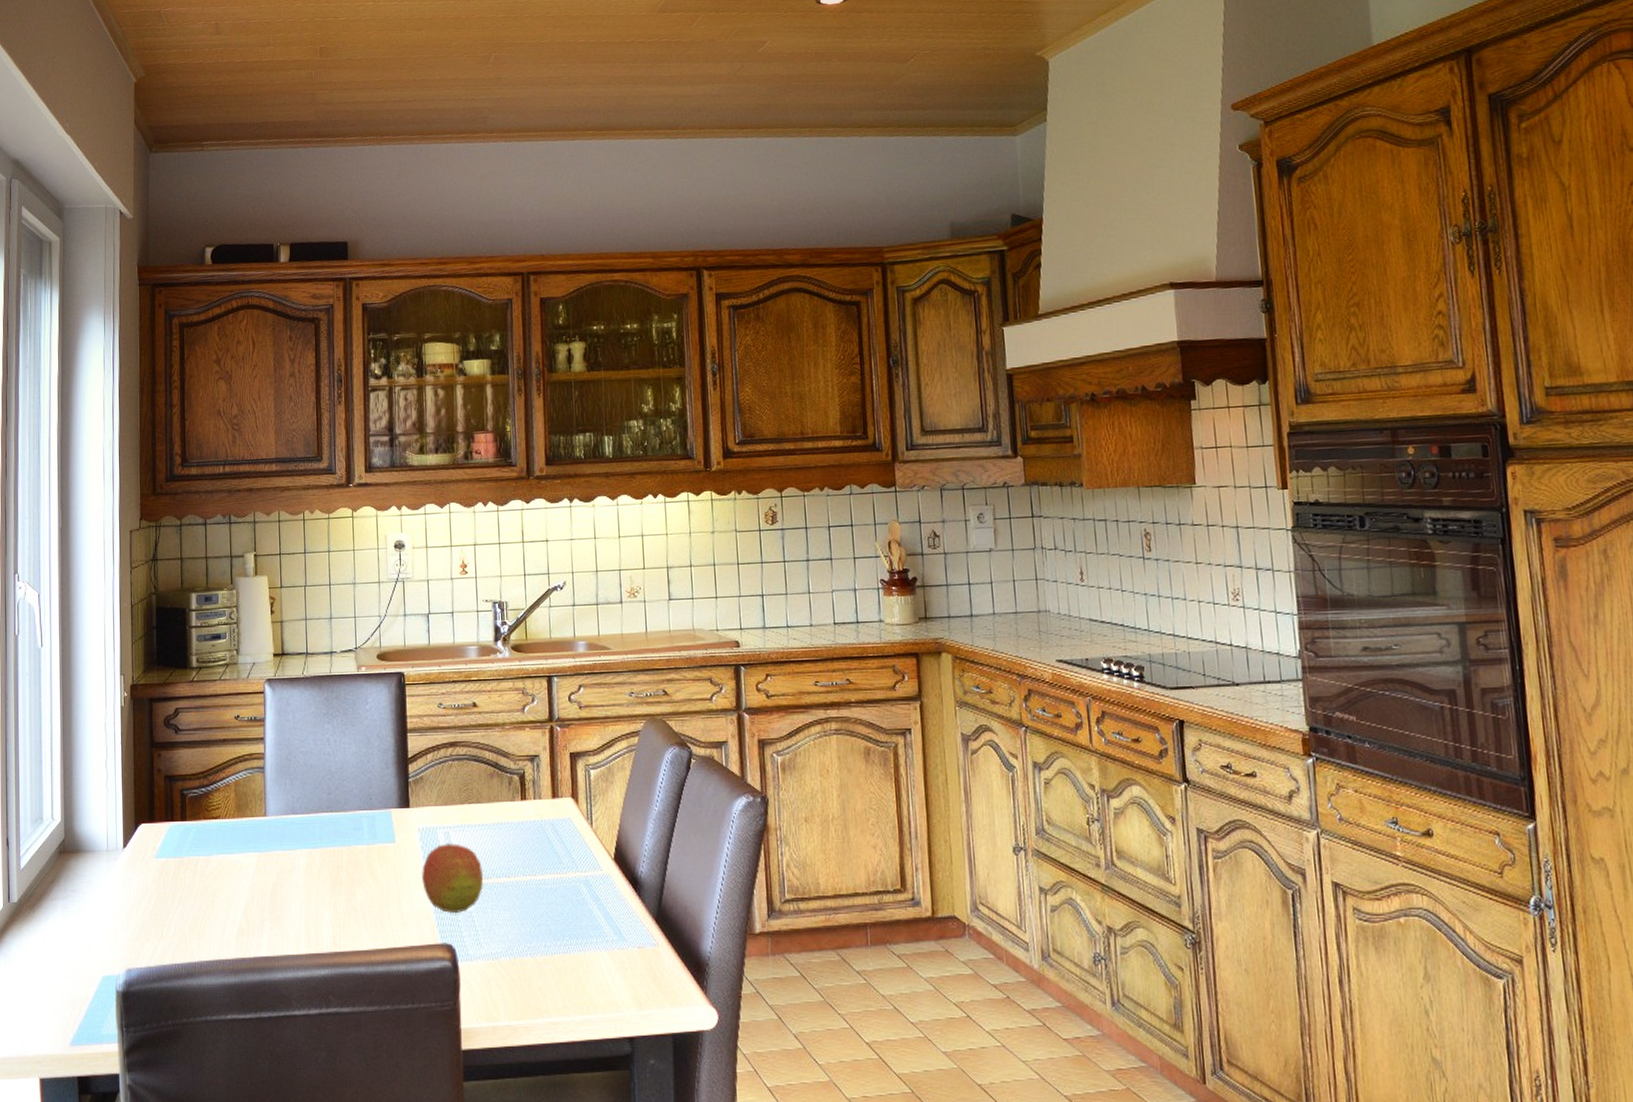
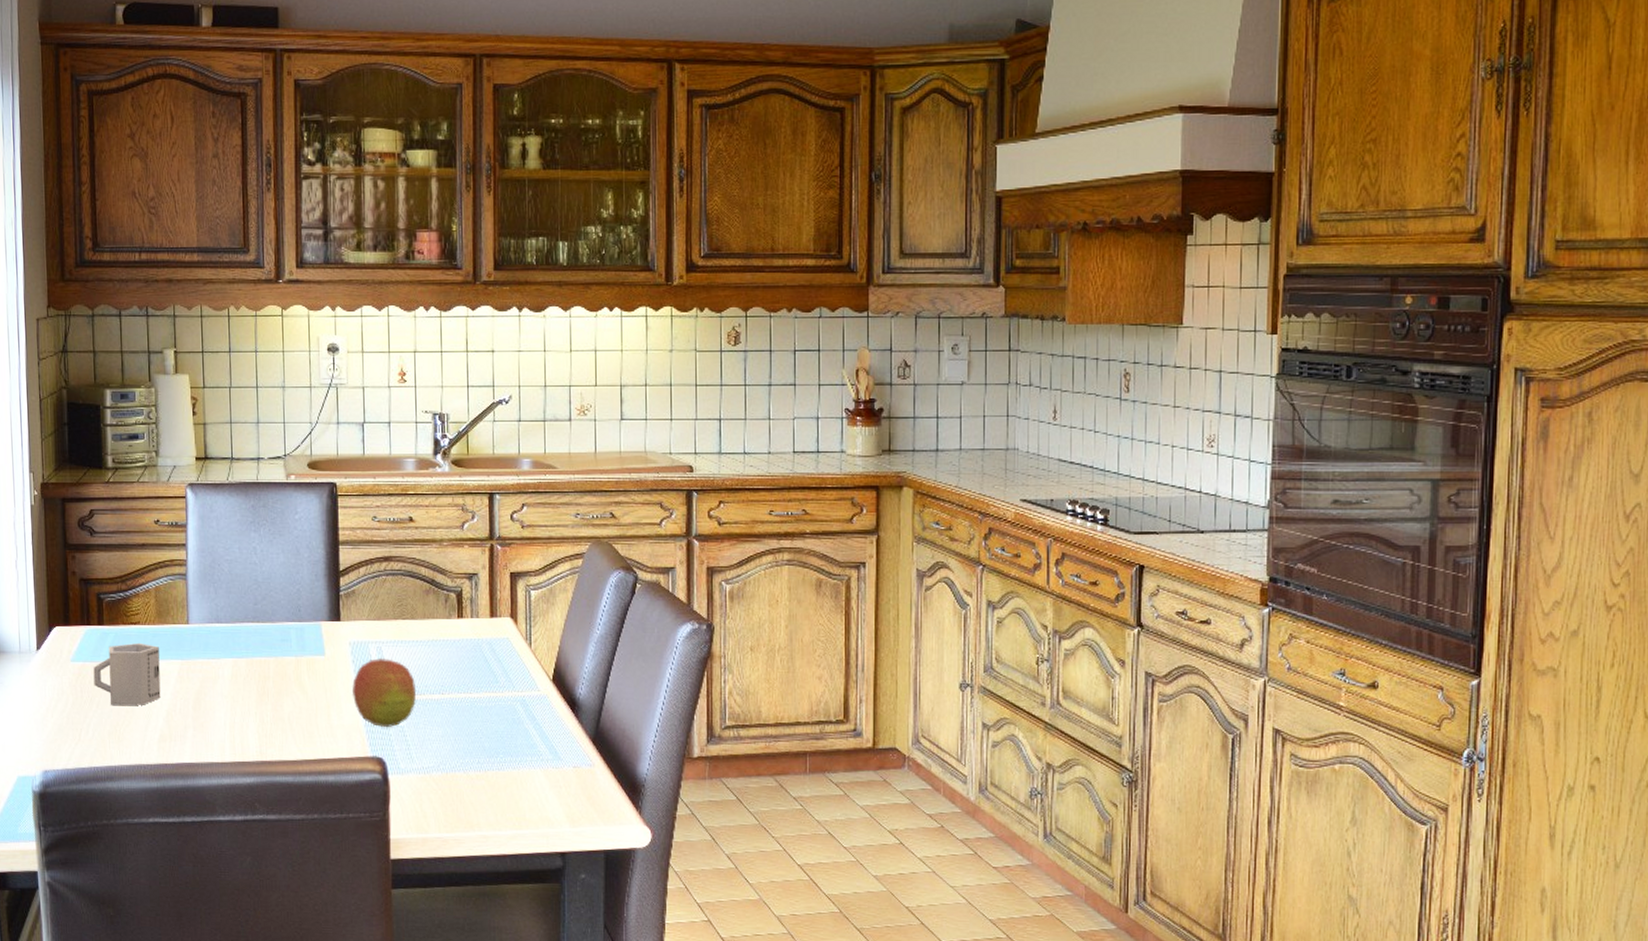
cup: none [176,836,239,900] -> present [93,642,161,705]

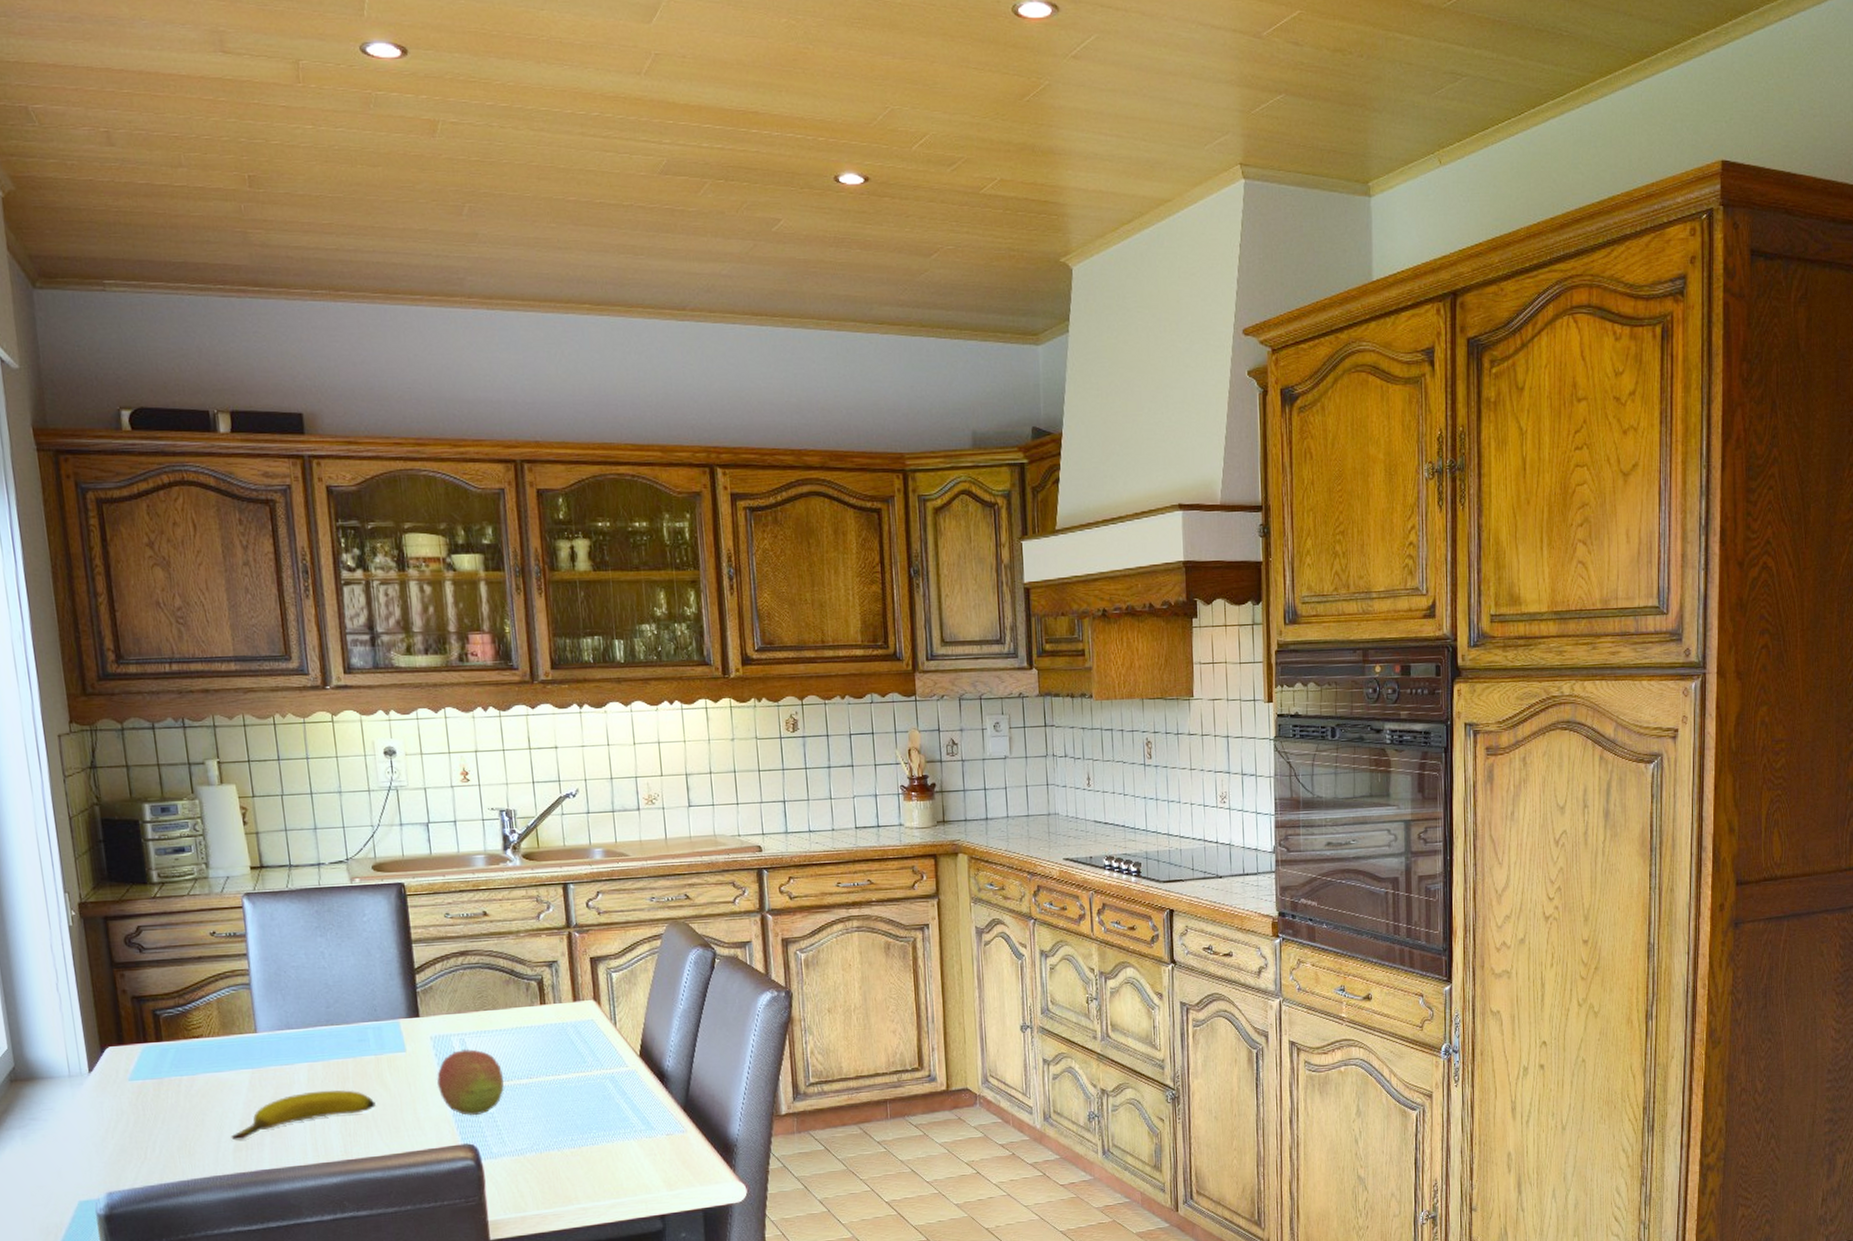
cup: present [93,642,161,705] -> none [154,1055,233,1120]
banana: none [157,688,292,731] -> present [231,1090,376,1141]

